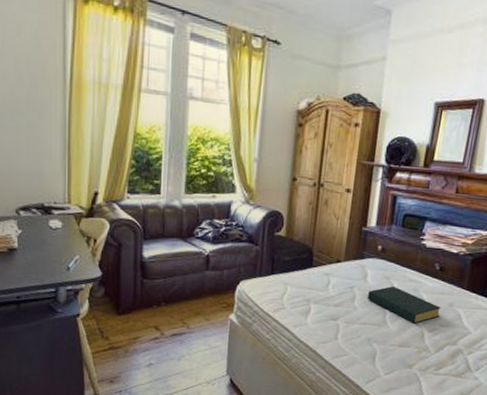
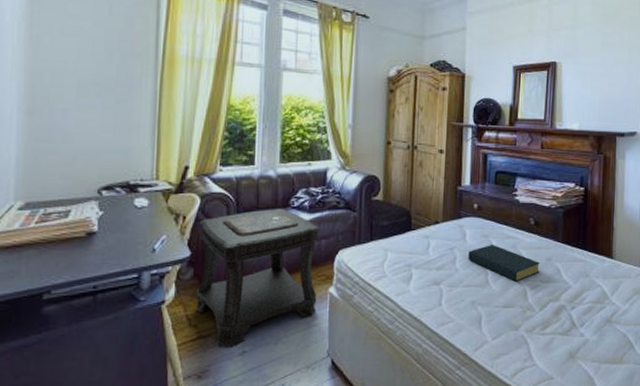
side table: none [107,237,223,361] -> present [195,208,320,349]

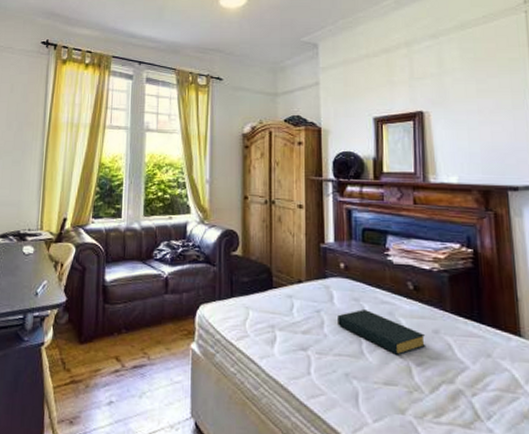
side table: present [195,208,320,349] -> none [69,259,181,397]

